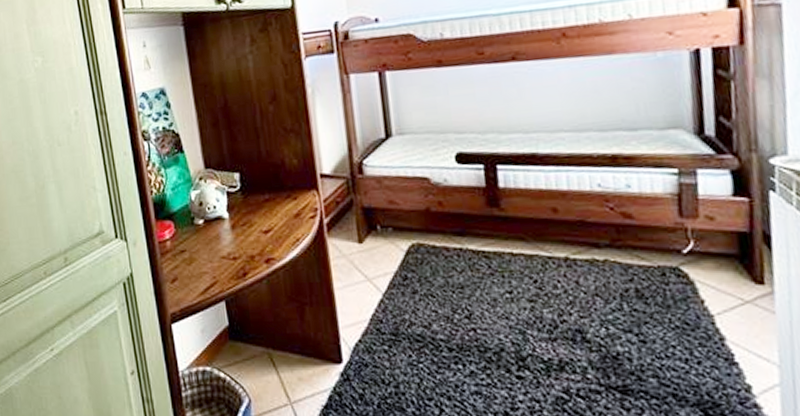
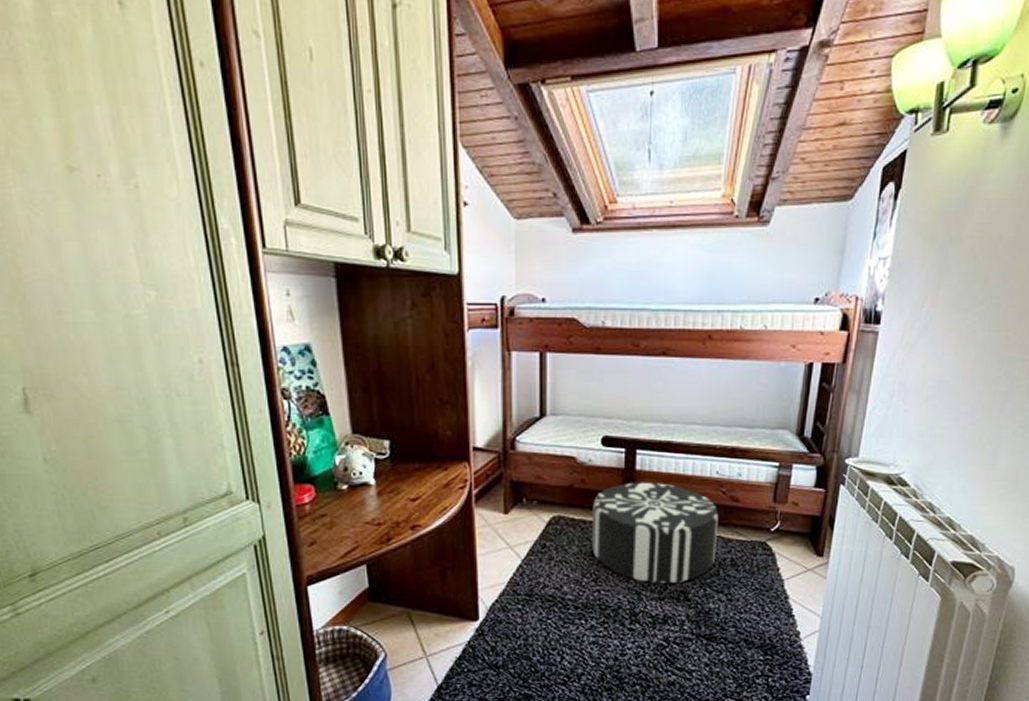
pouf: none [454,201,614,321] -> present [592,482,719,584]

